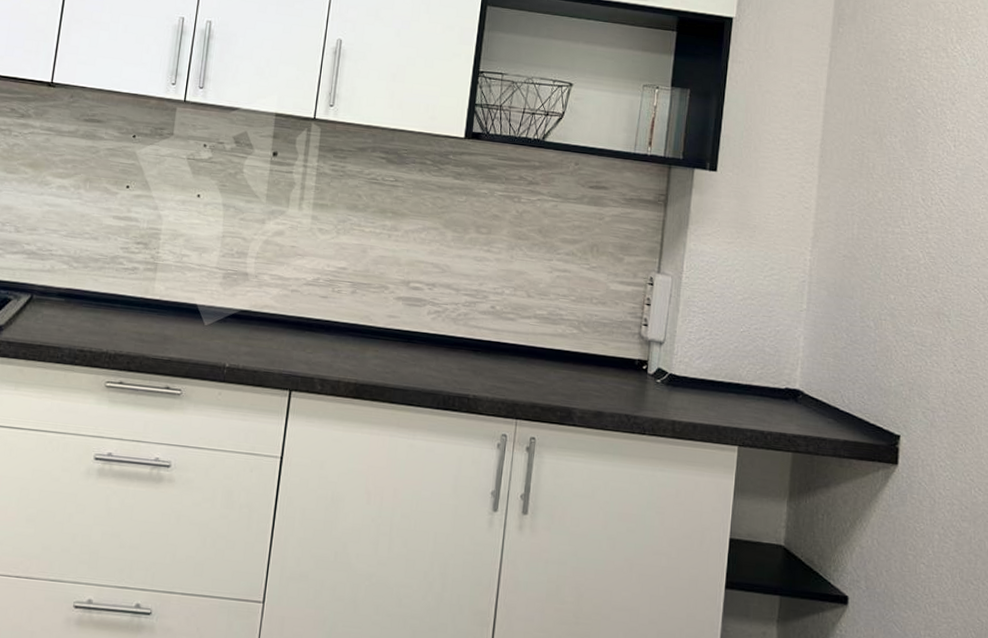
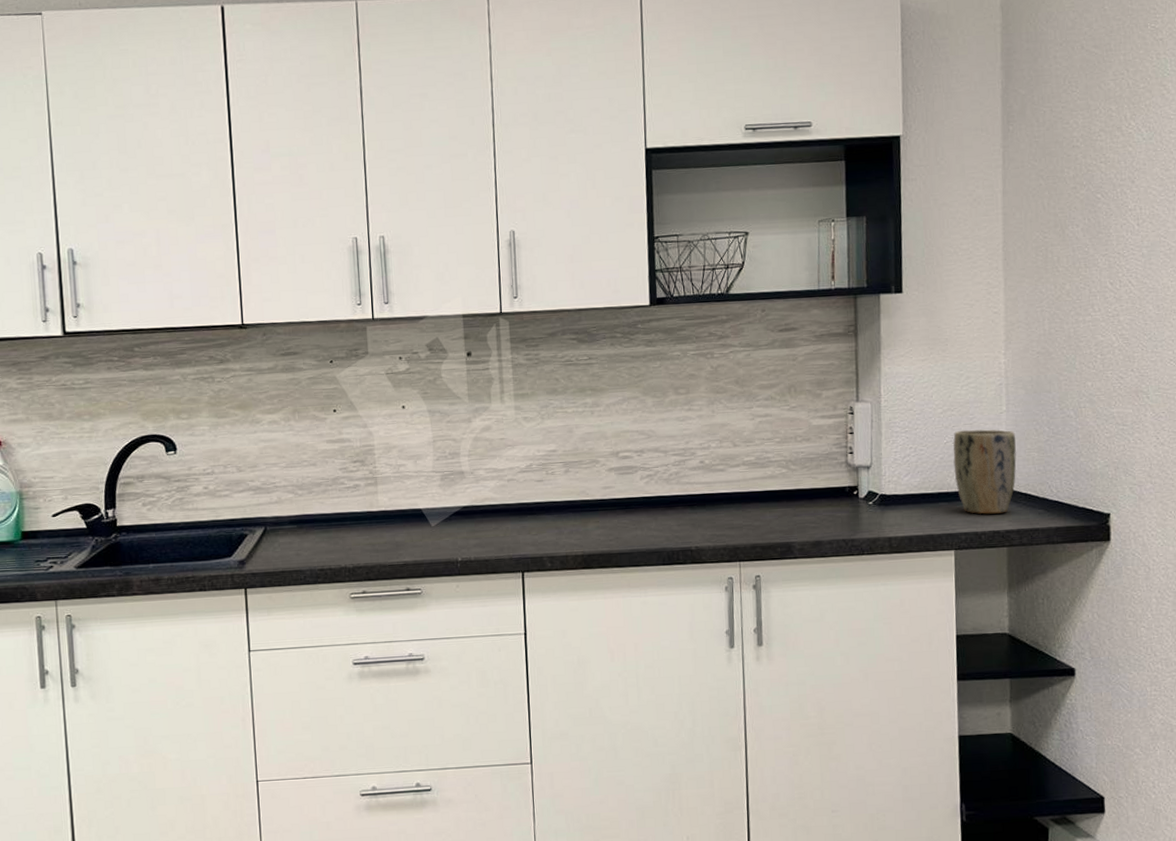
plant pot: none [747,321,813,416] -> present [953,429,1017,514]

